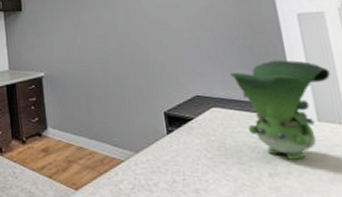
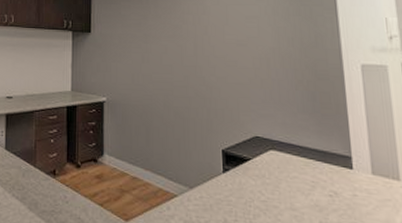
toy figurine: present [229,60,330,161] -> none [290,108,388,212]

